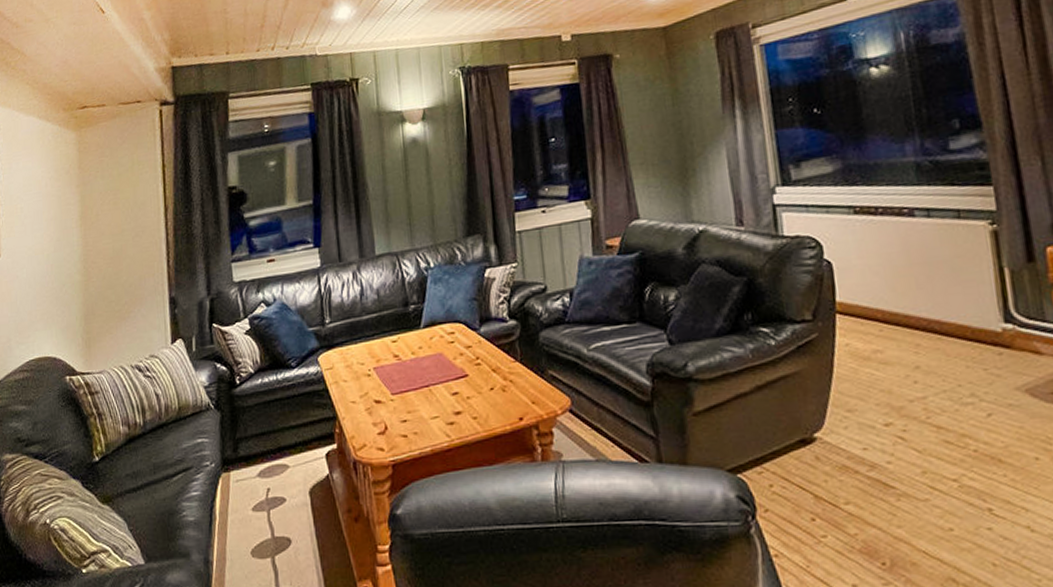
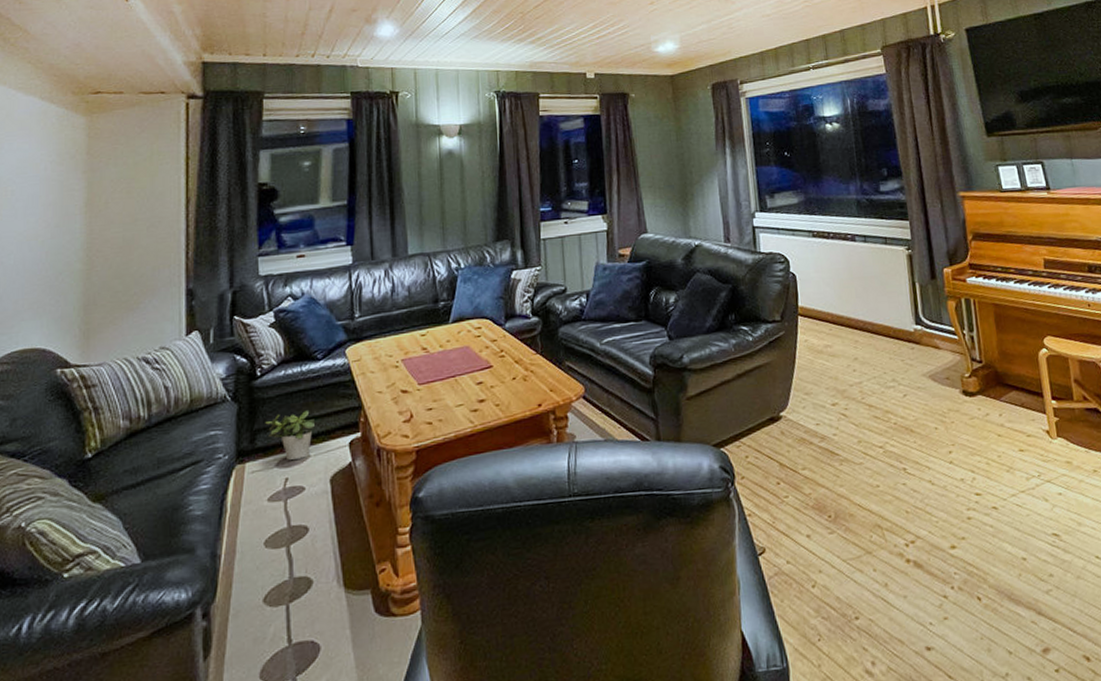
potted plant: none [246,420,292,470] -> present [265,411,315,460]

